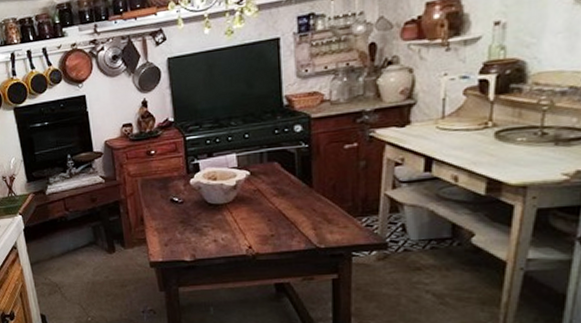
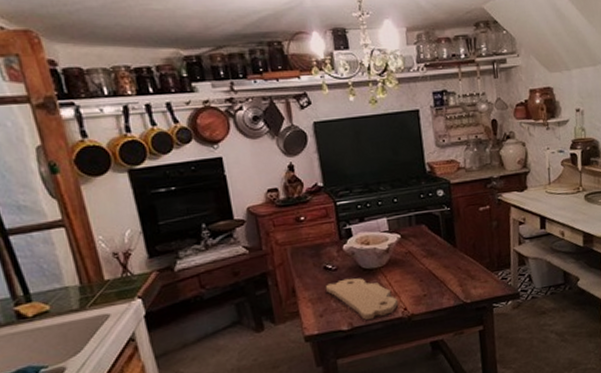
cutting board: none [172,212,243,253] -> present [326,278,399,320]

